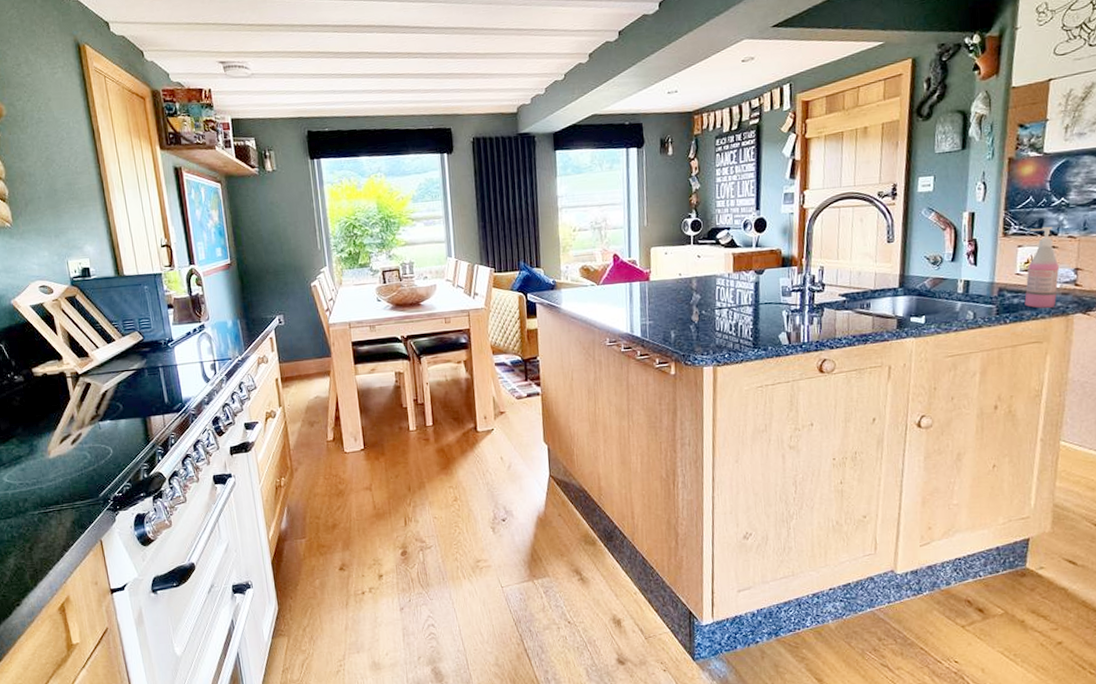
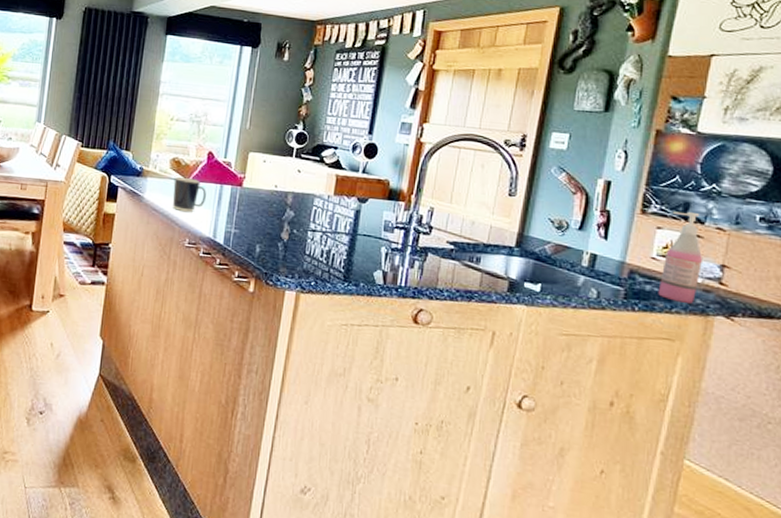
mug: none [586,282,618,314] -> present [172,176,206,212]

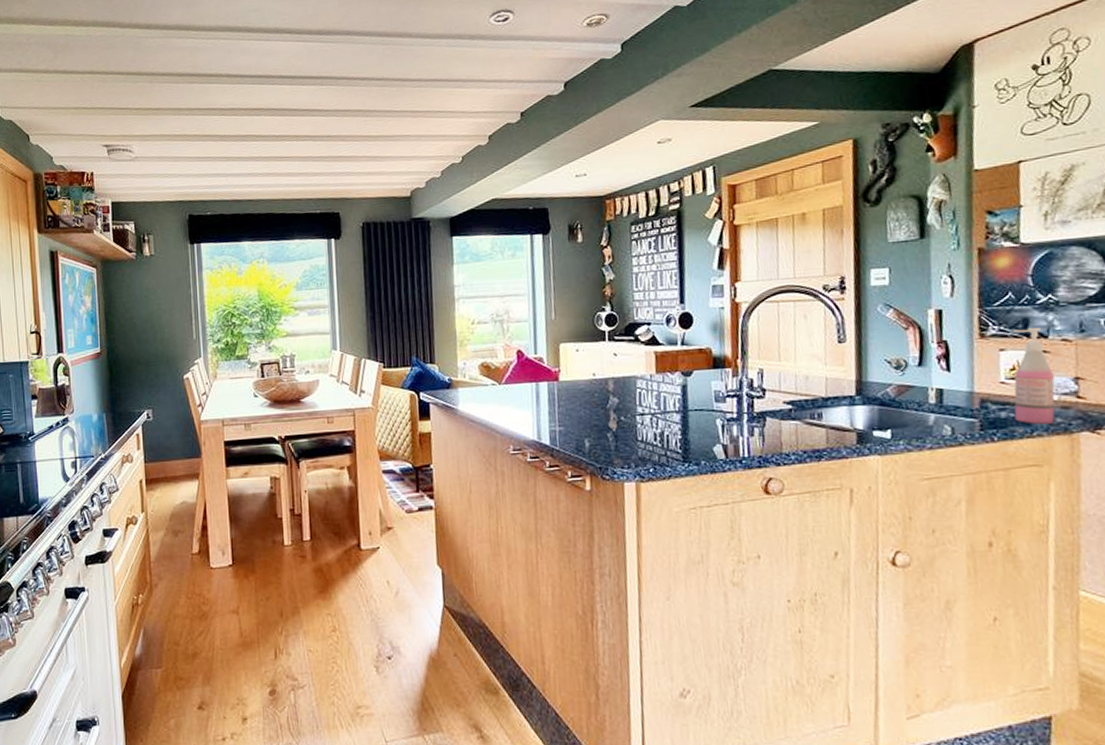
mug: present [172,176,206,212] -> none [486,381,523,417]

